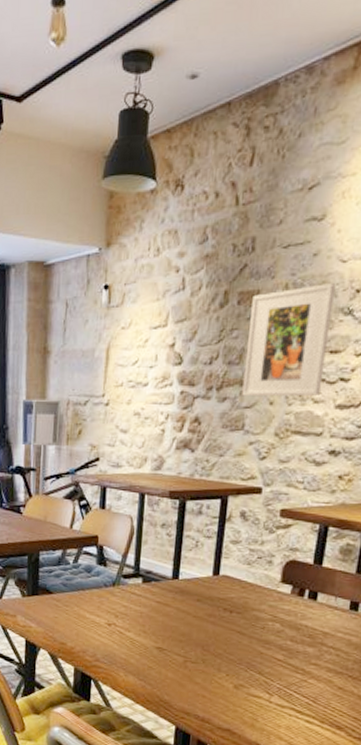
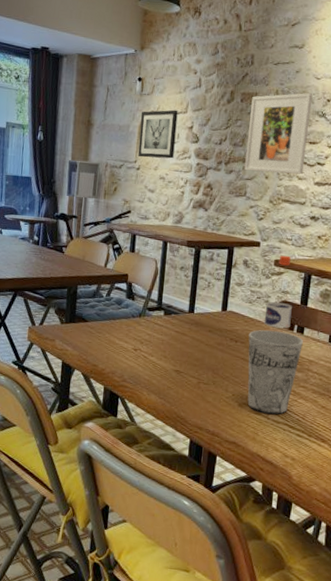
wall art: none [106,323,156,389] -> present [138,109,178,159]
cup: none [244,596,316,698] -> present [247,329,303,415]
water bottle: none [266,502,303,595] -> present [264,255,292,329]

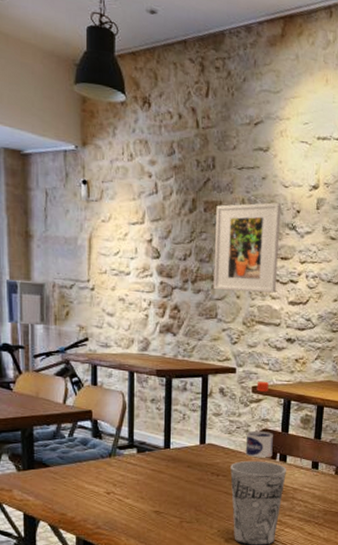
wall art: present [138,109,178,159] -> none [89,219,134,277]

